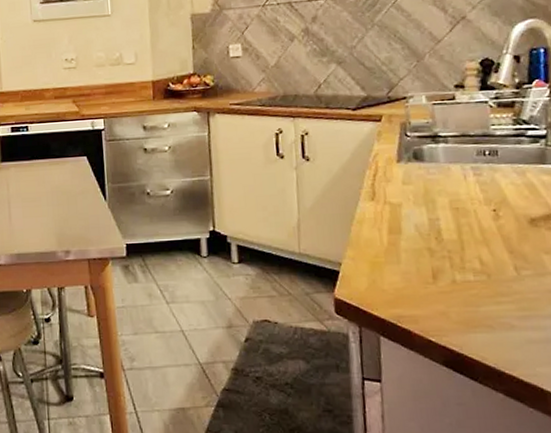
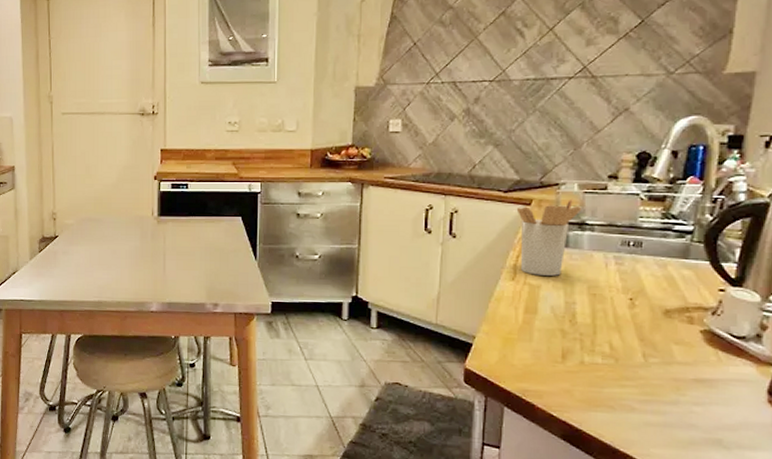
utensil holder: none [367,111,433,193] -> present [516,198,582,276]

